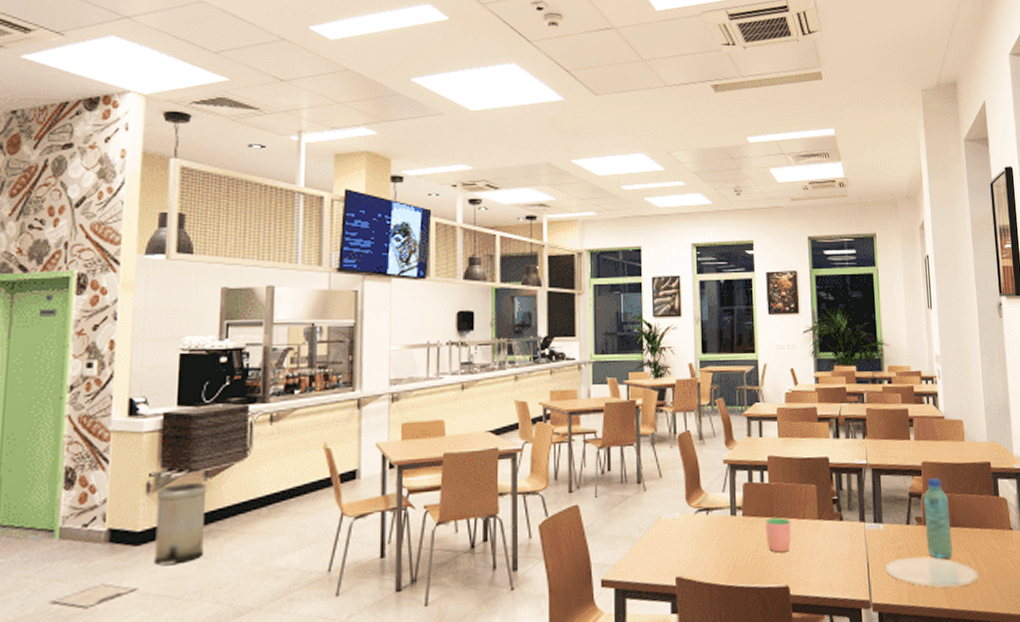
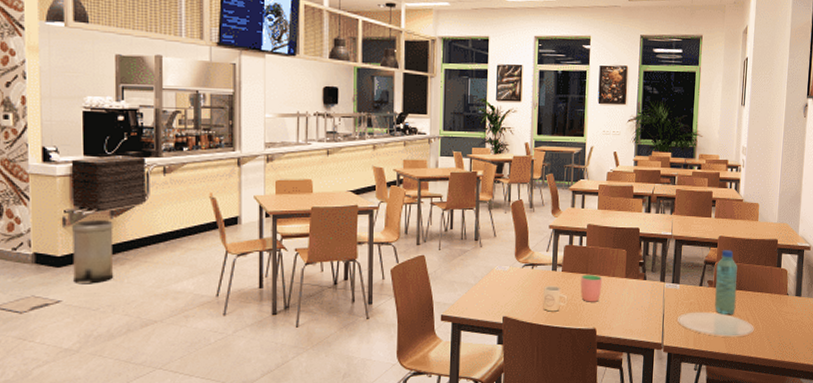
mug: none [722,534,752,568] -> present [543,286,568,312]

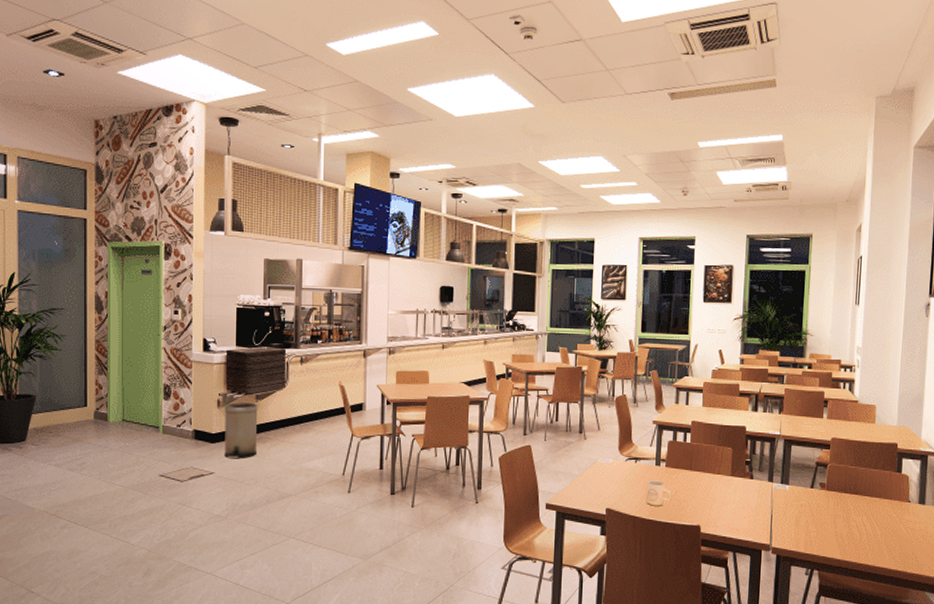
cup: present [580,274,603,302] -> none [684,470,707,499]
plate: present [678,311,754,338] -> none [787,514,872,544]
water bottle: present [715,250,738,315] -> none [827,452,853,519]

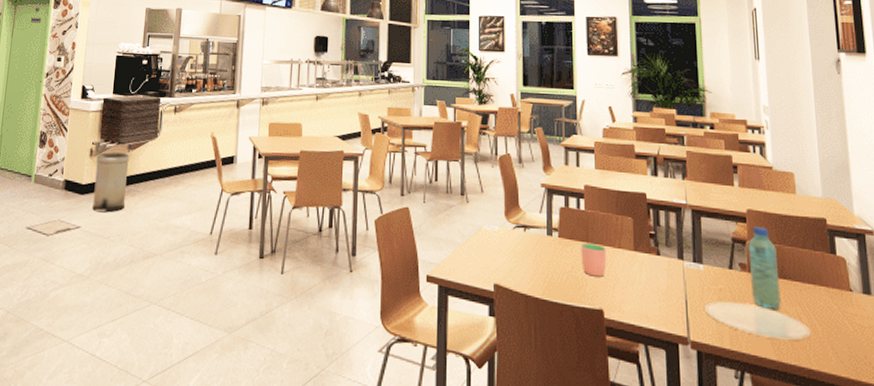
mug: present [646,480,672,506] -> none [539,252,567,284]
cup: none [684,470,707,499] -> present [581,242,607,277]
plate: none [787,514,872,544] -> present [705,301,811,341]
water bottle: none [827,452,853,519] -> present [748,227,781,309]

